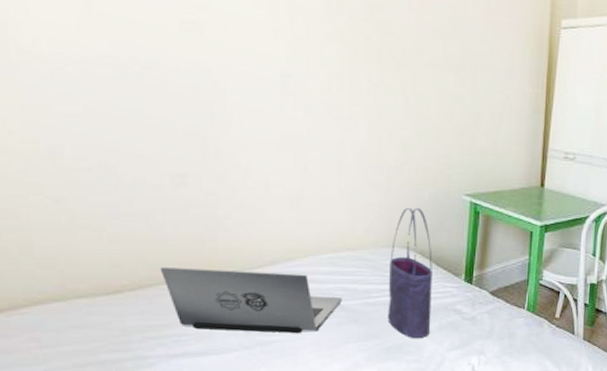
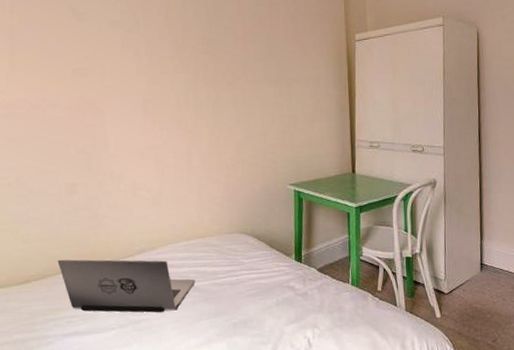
tote bag: present [388,207,433,339] -> none [232,198,269,315]

